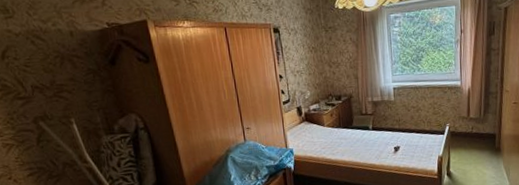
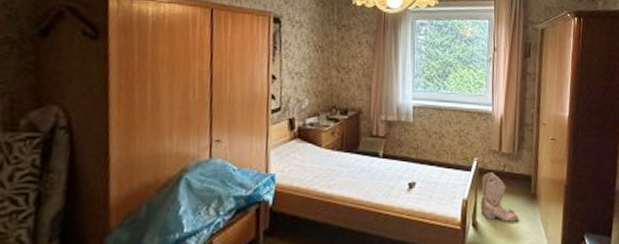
boots: none [452,134,485,171] -> present [480,172,518,222]

